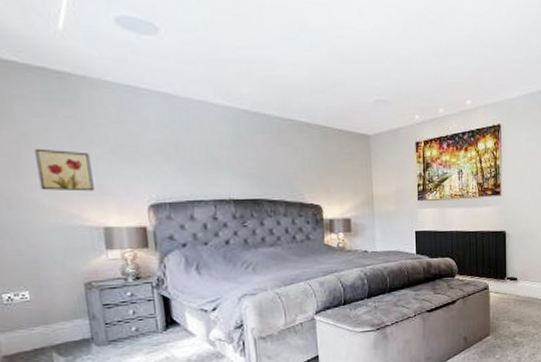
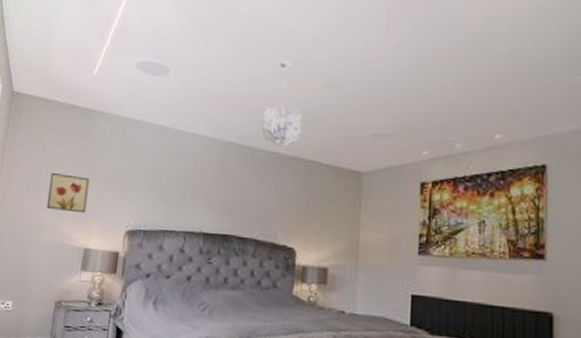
chandelier: none [272,25,313,113] -> present [261,60,302,146]

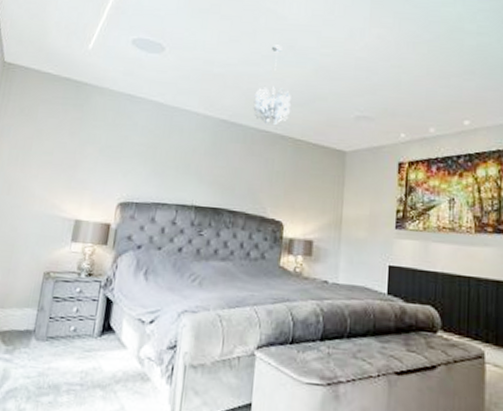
wall art: present [46,172,90,214] -> none [36,143,82,185]

